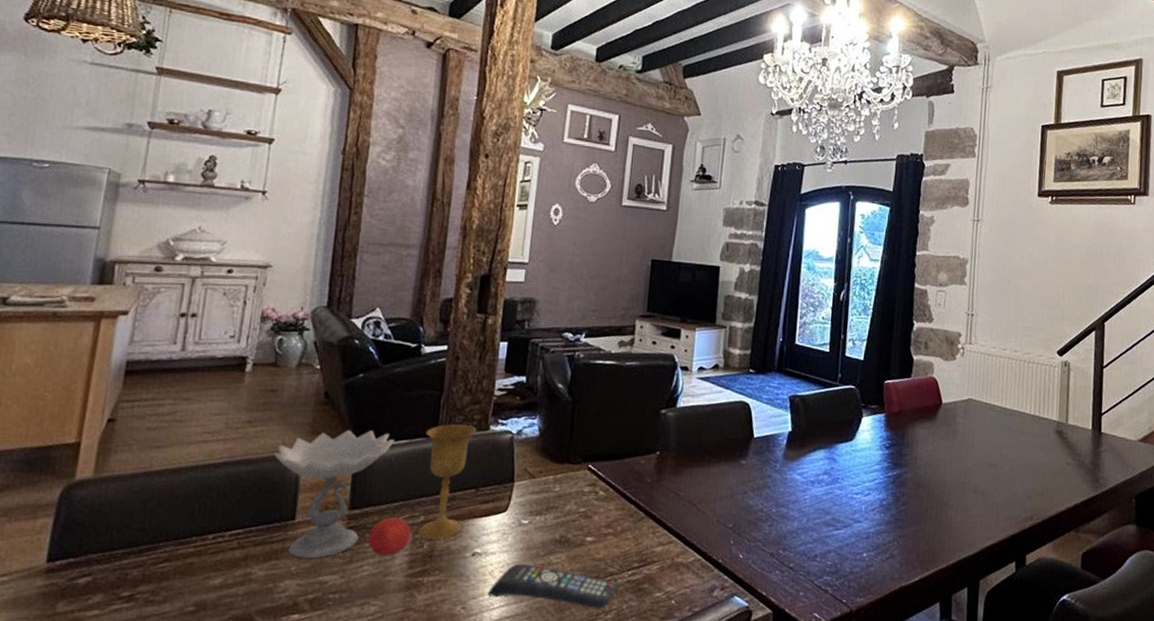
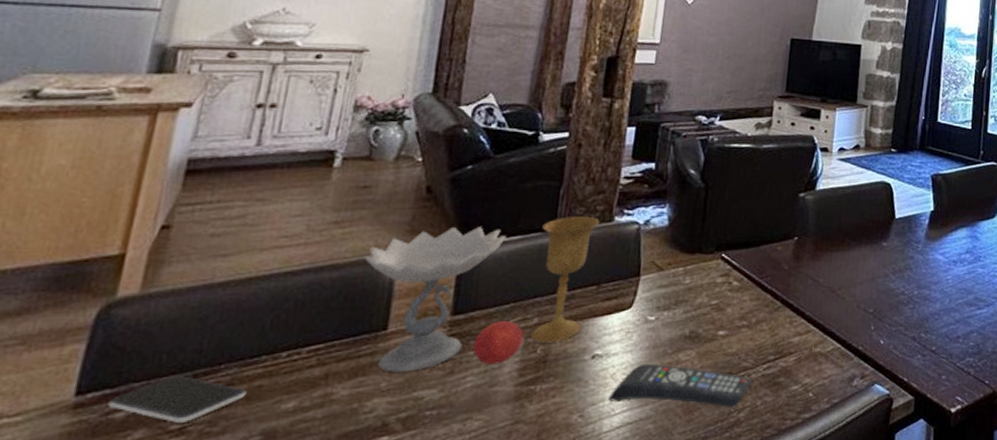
smartphone: none [72,550,182,591] -> present [107,376,247,423]

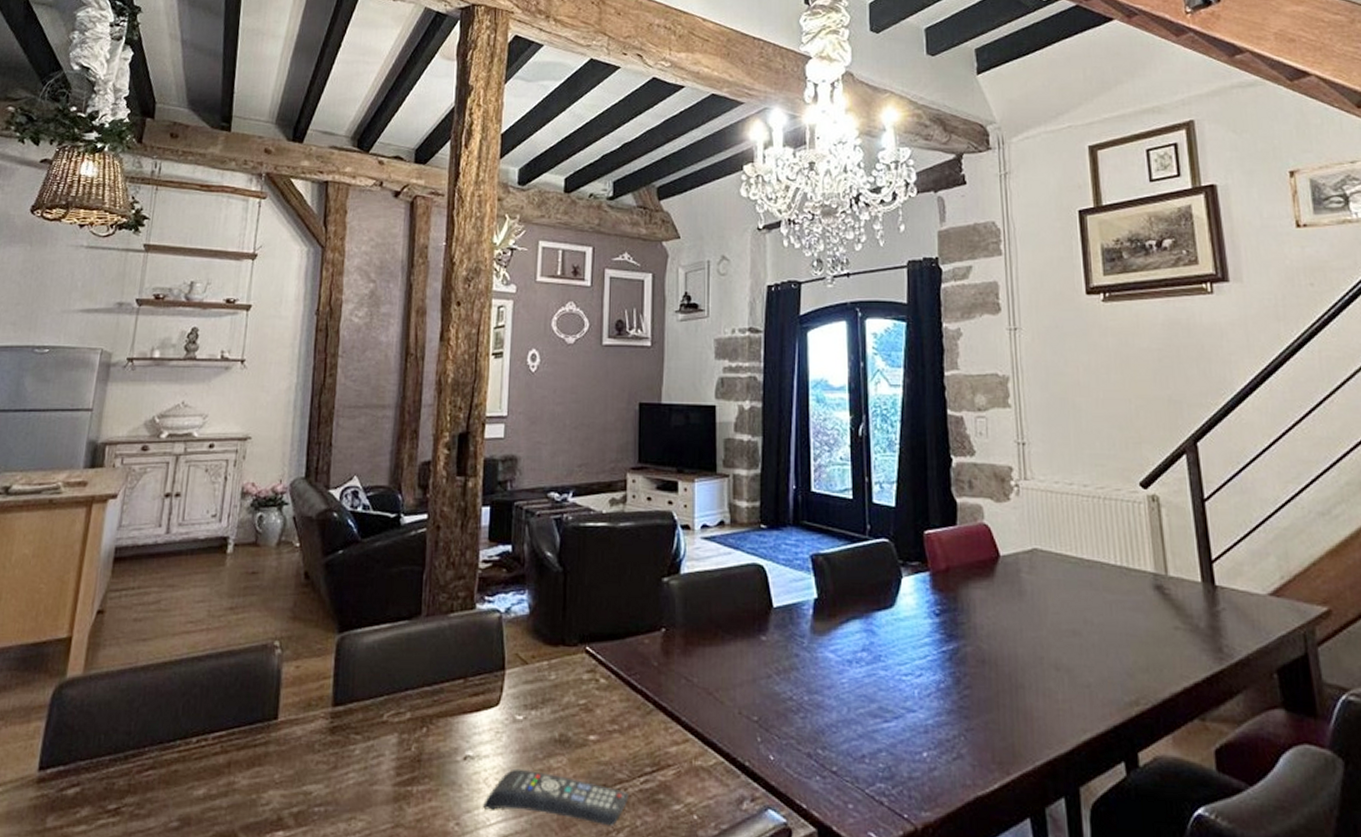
smartphone: present [107,376,247,423] -> none [62,756,166,803]
goblet: present [363,216,600,372] -> none [255,602,463,765]

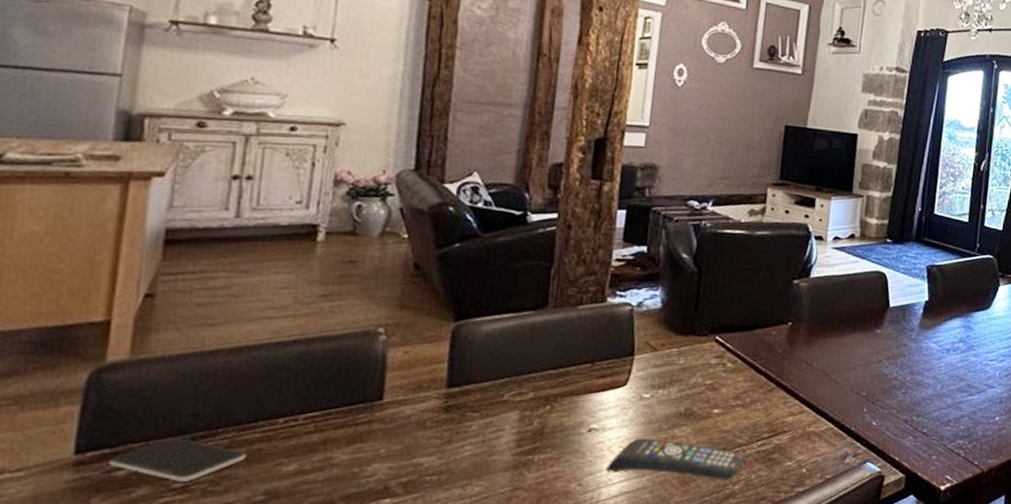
smartphone: none [62,756,166,803] -> present [108,438,247,481]

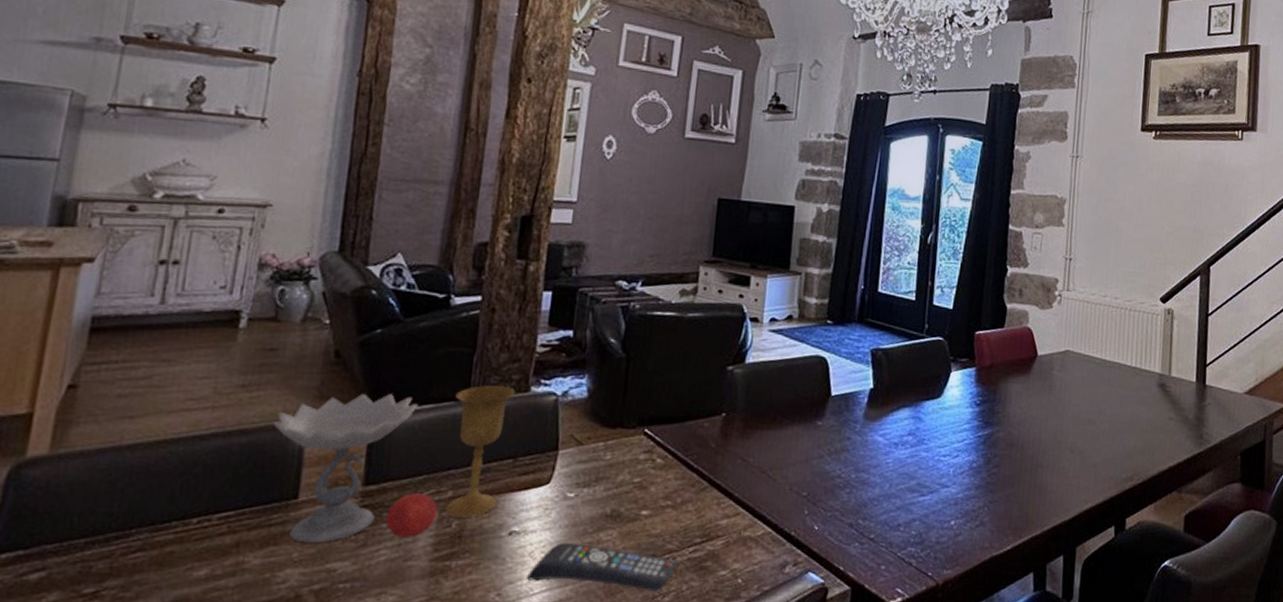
smartphone: present [108,438,247,481] -> none [21,539,159,587]
goblet: none [354,296,593,440] -> present [272,385,516,543]

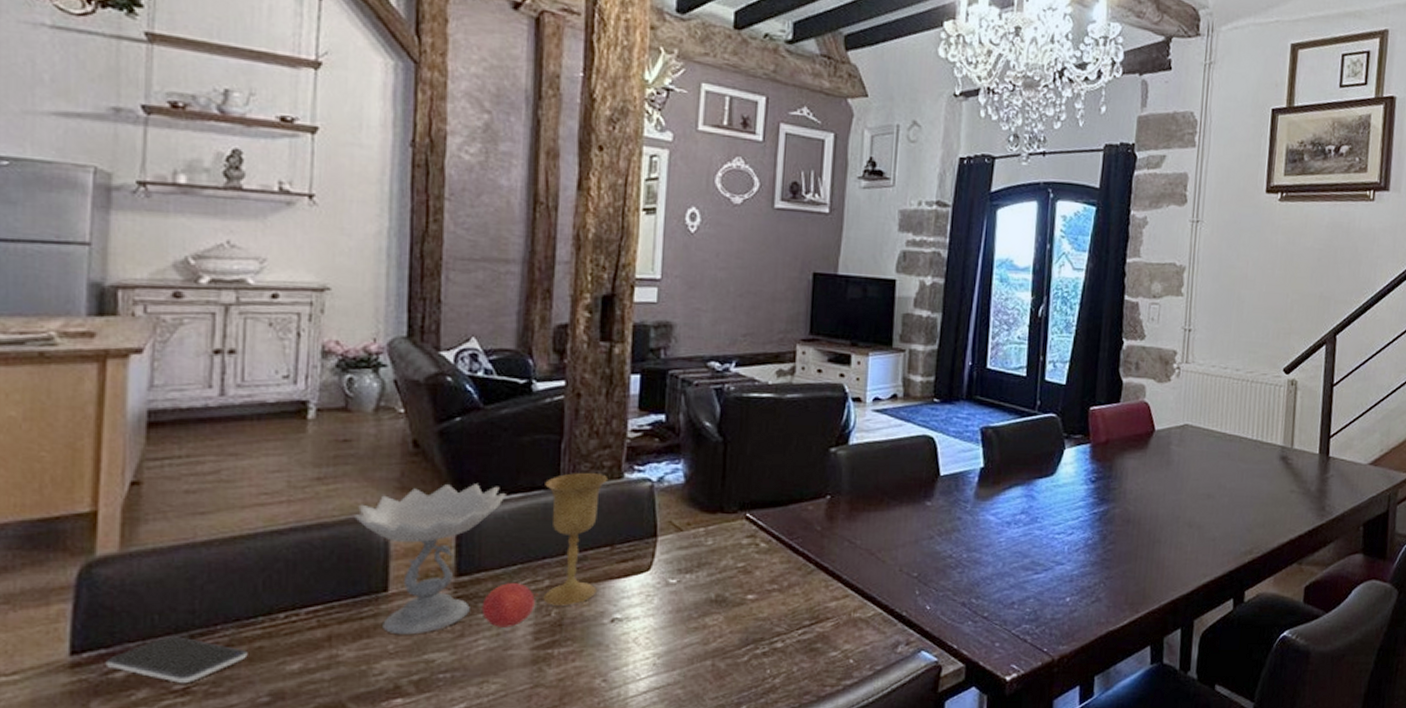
smartphone: none [21,539,159,587] -> present [105,636,248,683]
remote control: present [527,542,677,592] -> none [633,628,786,674]

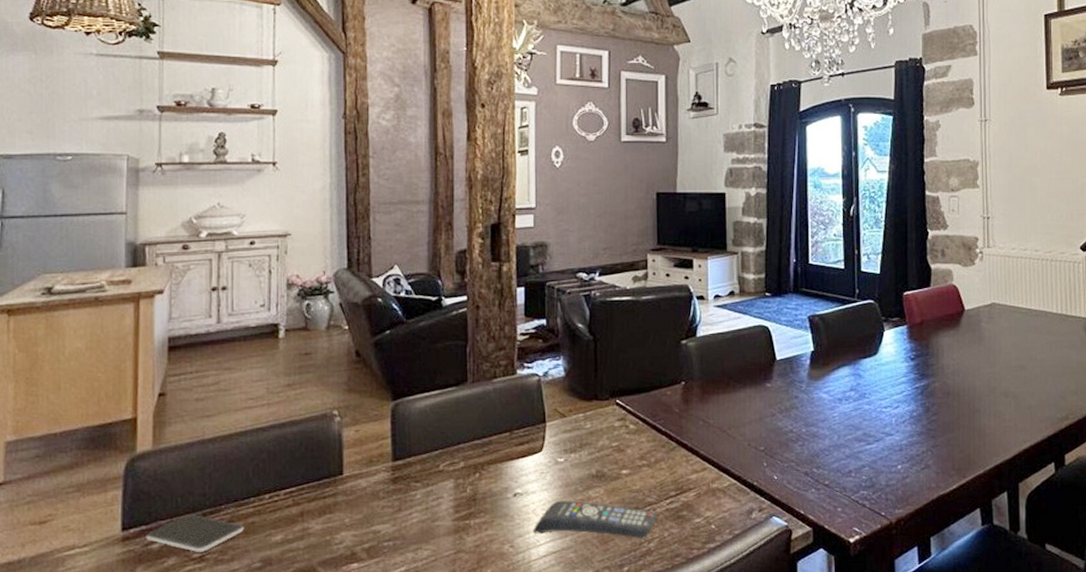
goblet: present [353,472,609,635] -> none [315,370,505,510]
remote control: none [633,628,786,674] -> present [533,500,657,539]

